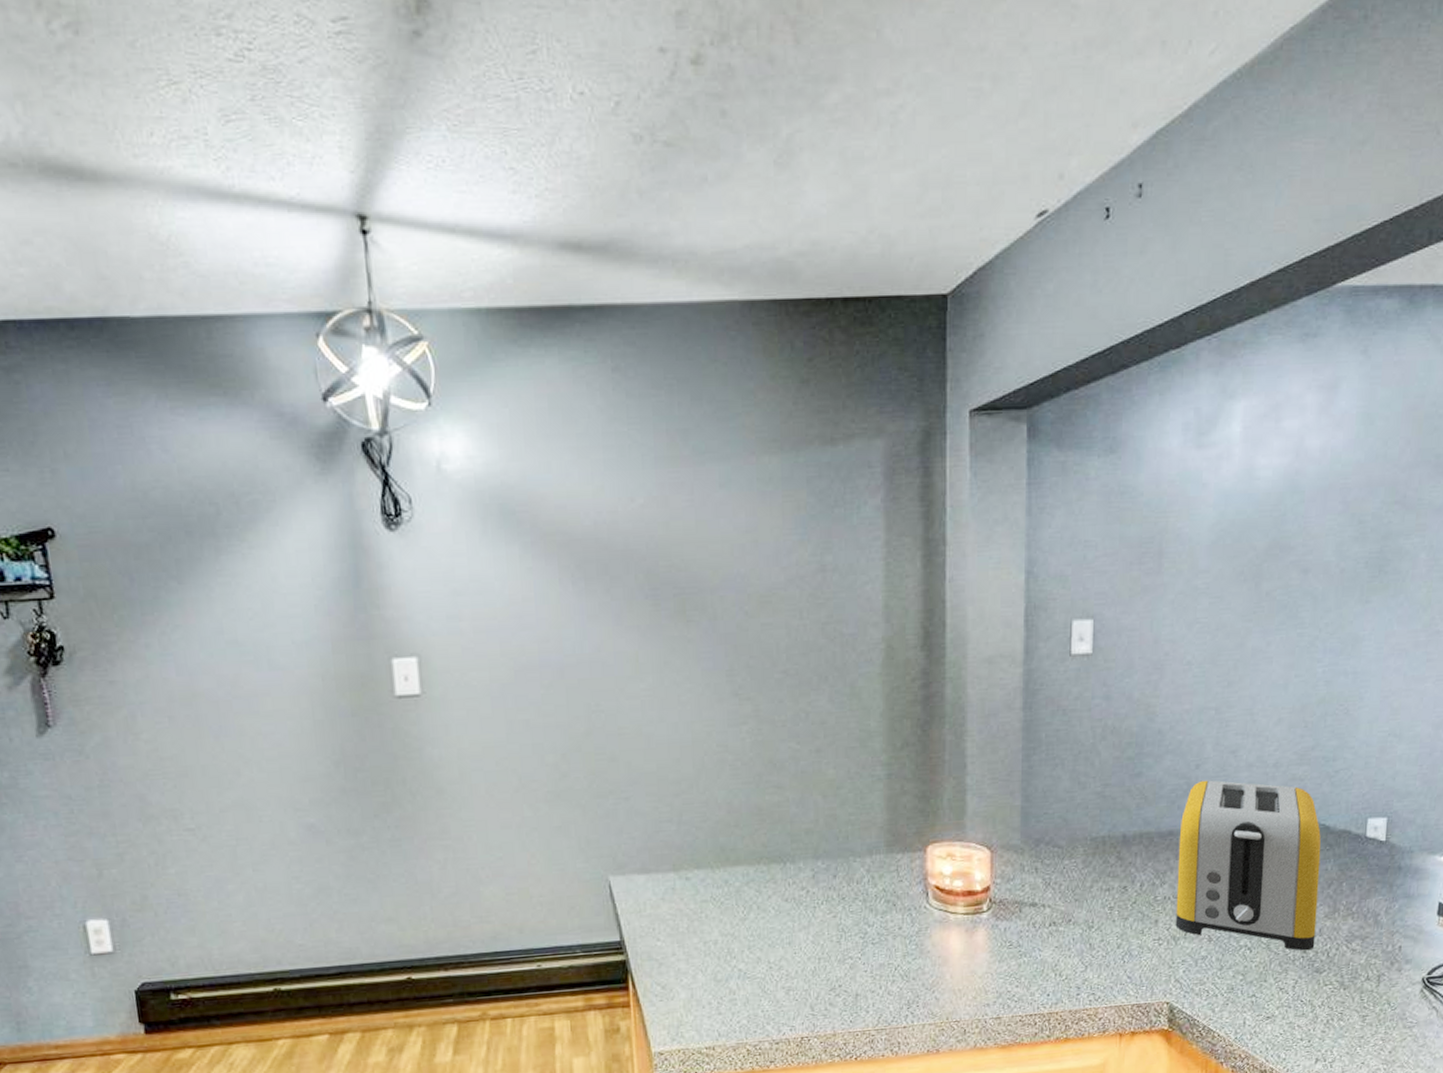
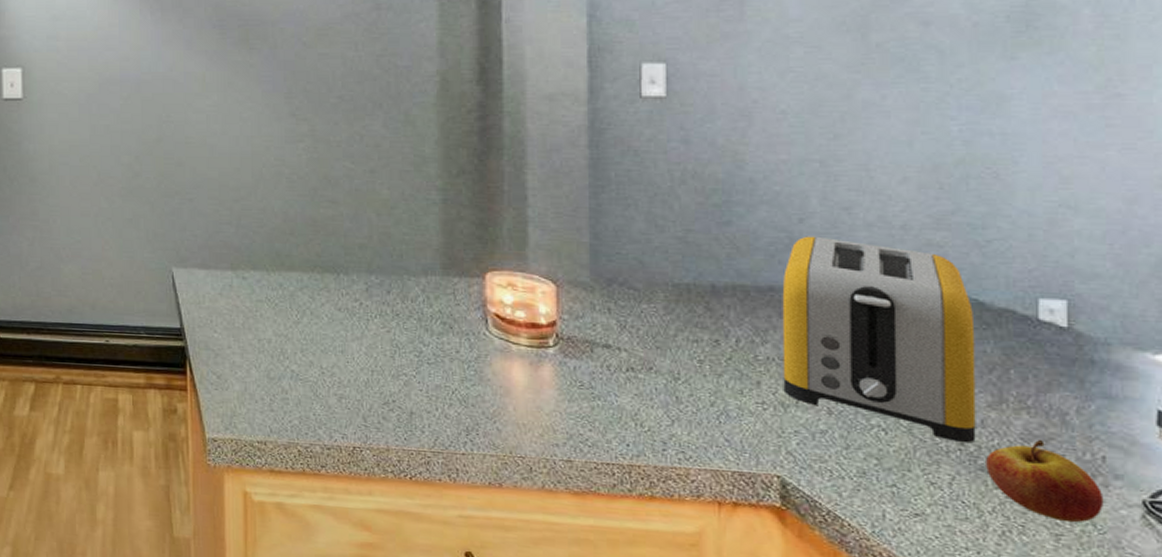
apple: none [1320,940,1398,1005] -> present [986,440,1104,523]

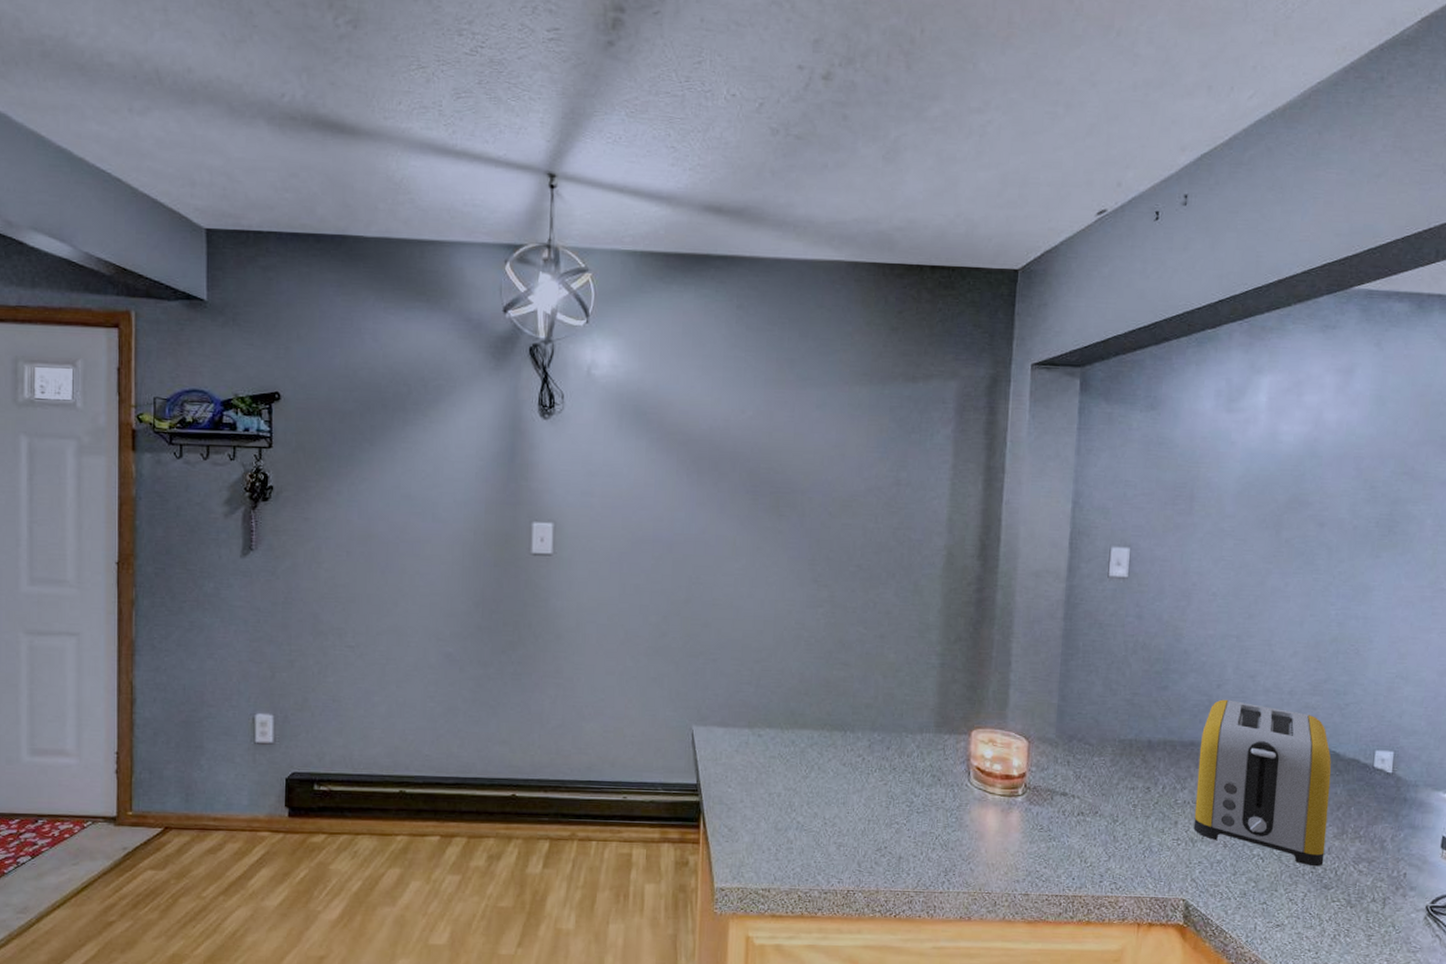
apple: present [986,440,1104,523] -> none [1328,862,1402,926]

